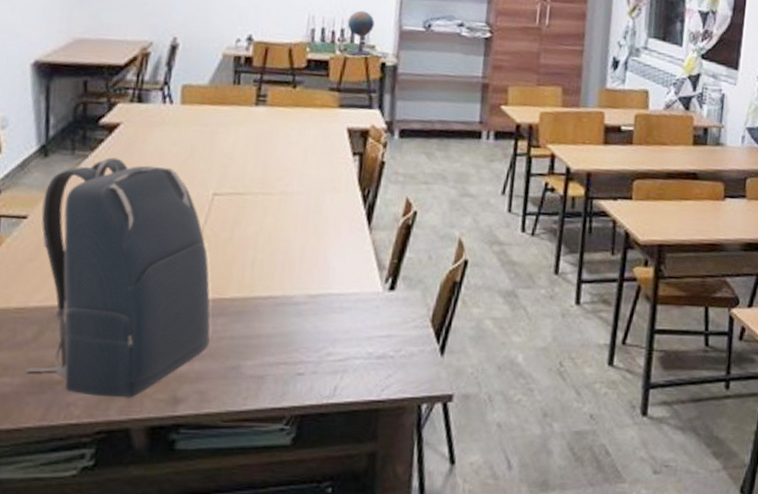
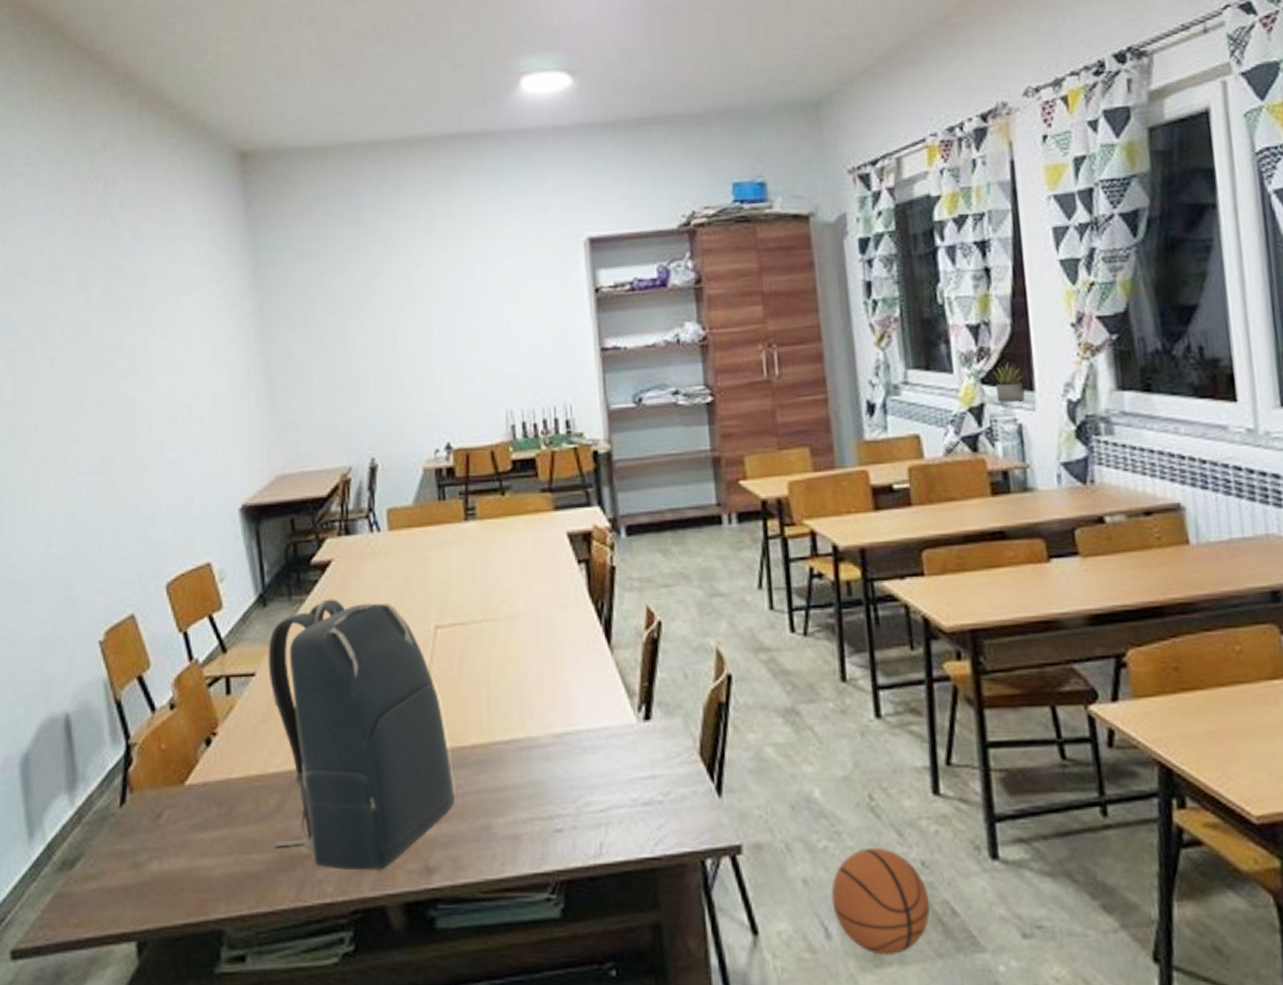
globe: present [347,10,375,56] -> none [548,395,580,448]
basketball: none [516,402,592,484] -> present [831,847,931,956]
succulent plant: none [710,45,734,77] -> present [991,362,1025,403]

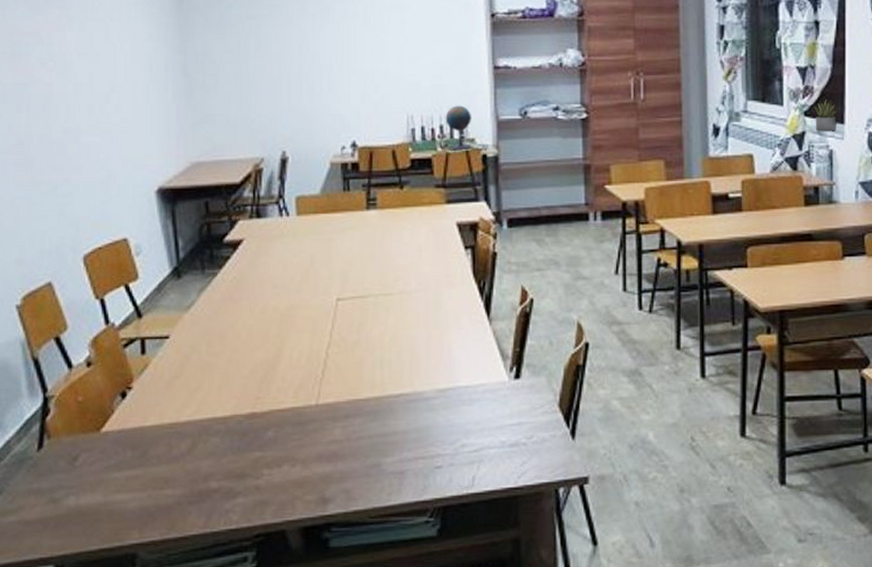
backpack: present [268,599,455,871] -> none [181,273,349,502]
globe: none [548,395,580,448] -> present [445,105,471,151]
basketball: present [831,847,931,956] -> none [656,477,732,559]

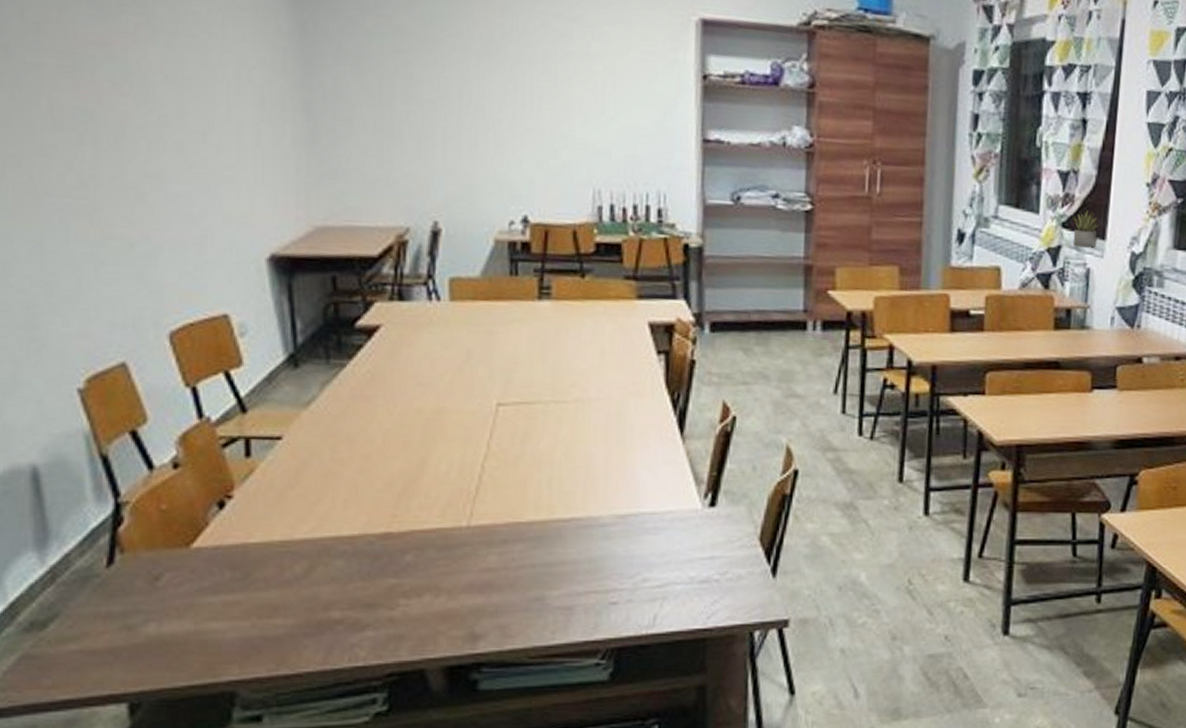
globe: present [445,105,471,151] -> none [640,182,673,237]

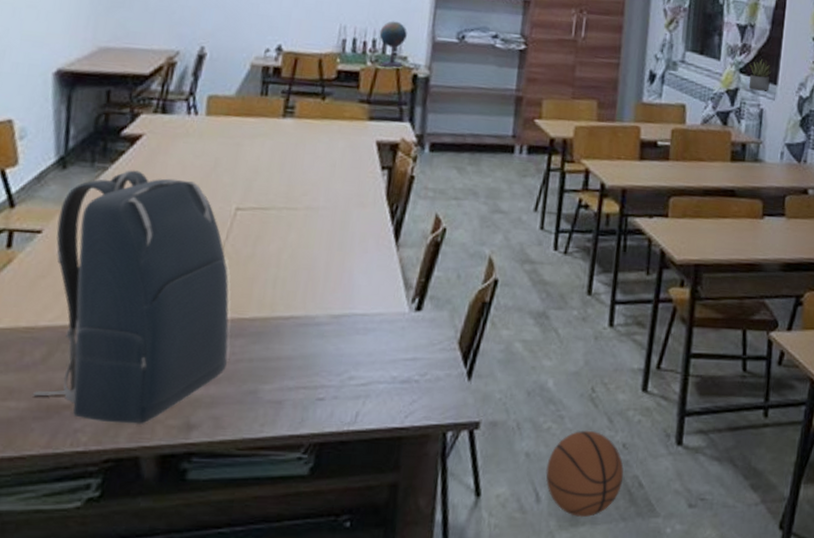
backpack: none [298,366,507,637] -> present [33,170,229,424]
globe: none [640,182,673,237] -> present [379,21,407,68]
basketball: none [863,623,948,712] -> present [545,430,624,518]

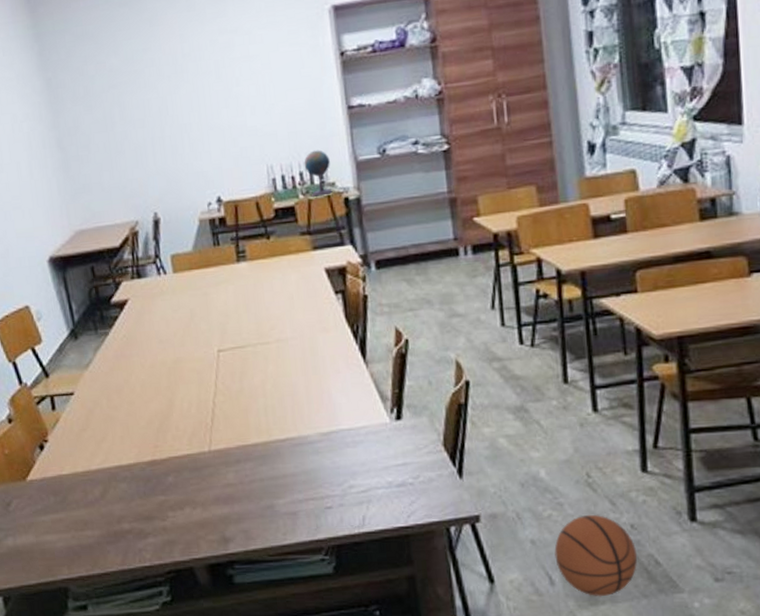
backpack: present [33,170,229,424] -> none [82,331,243,542]
succulent plant: present [748,59,772,92] -> none [703,99,734,137]

